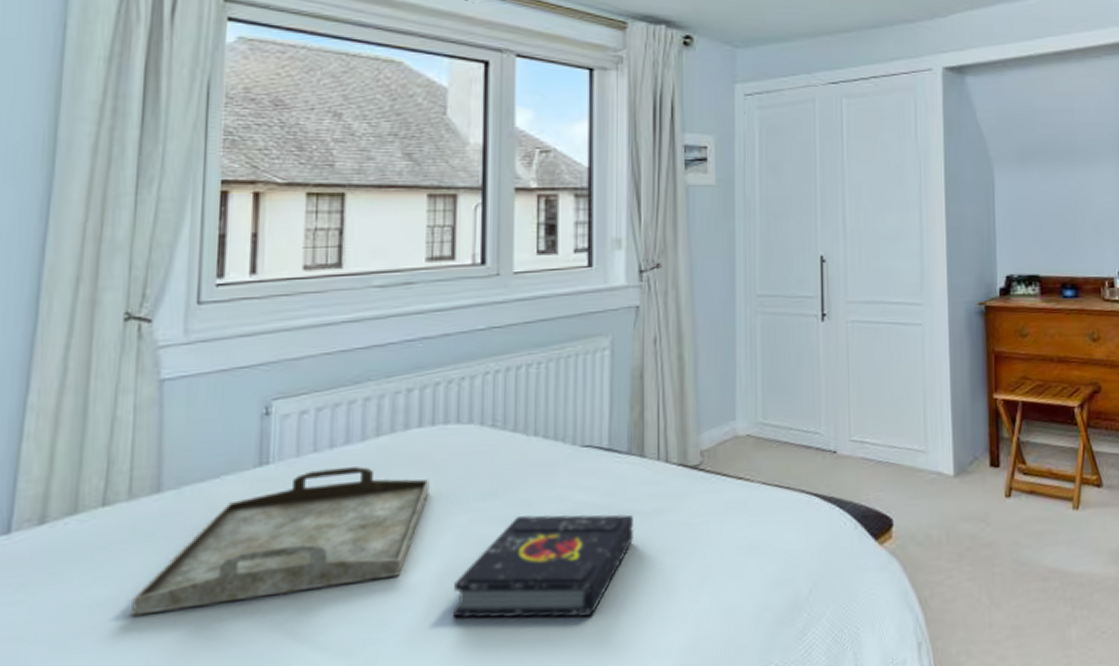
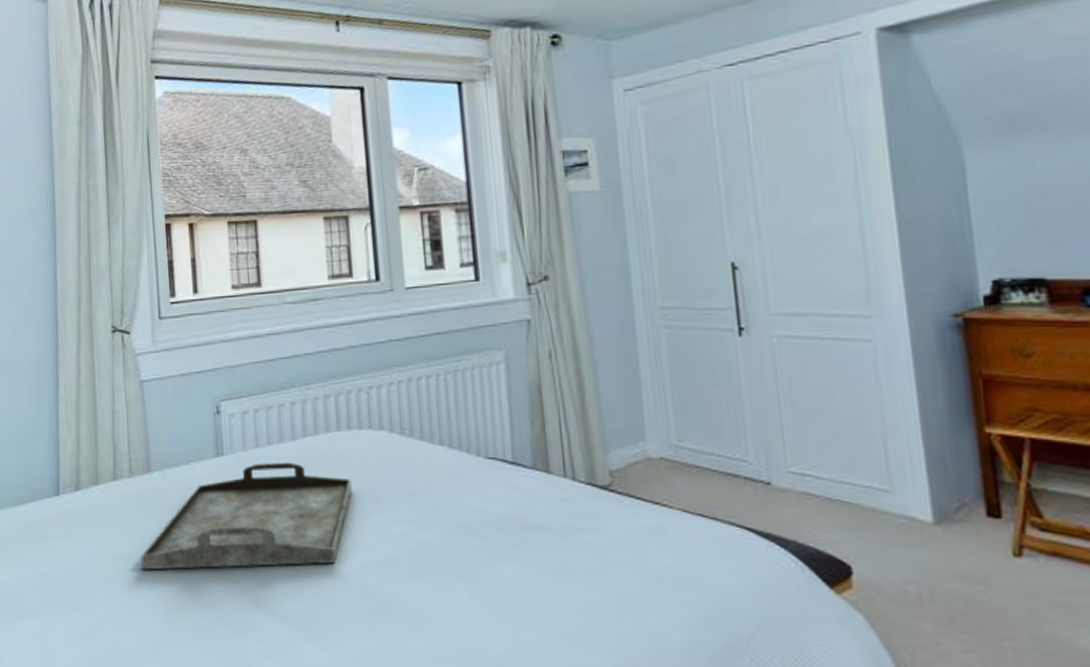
book: present [452,513,635,619] -> none [382,521,547,626]

